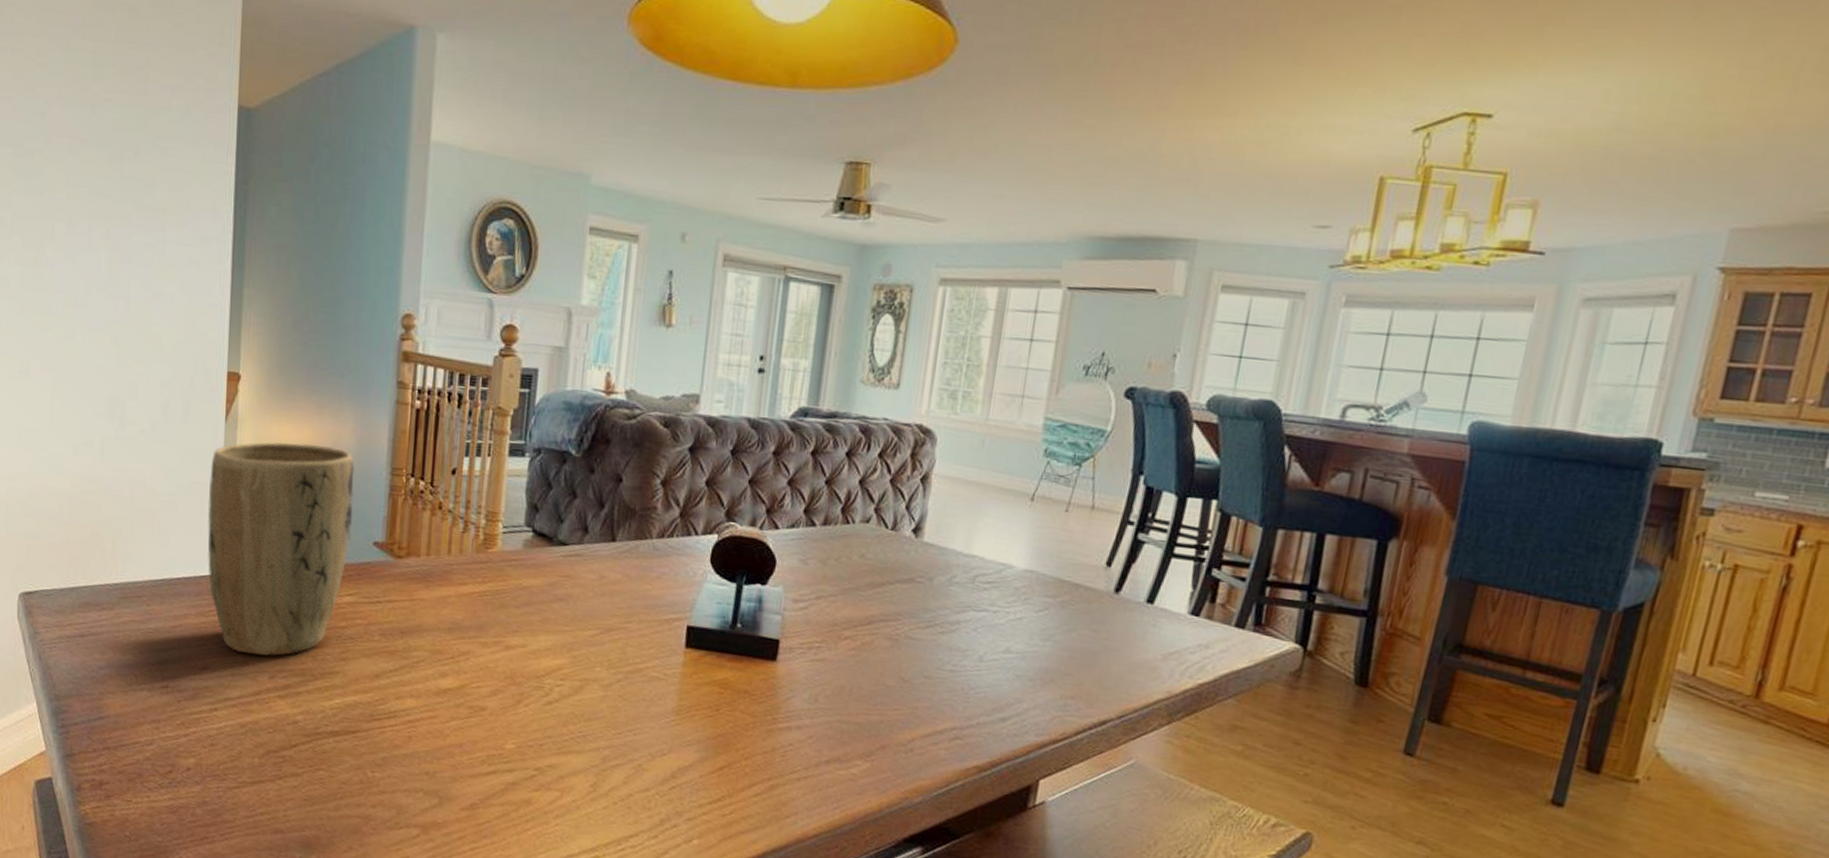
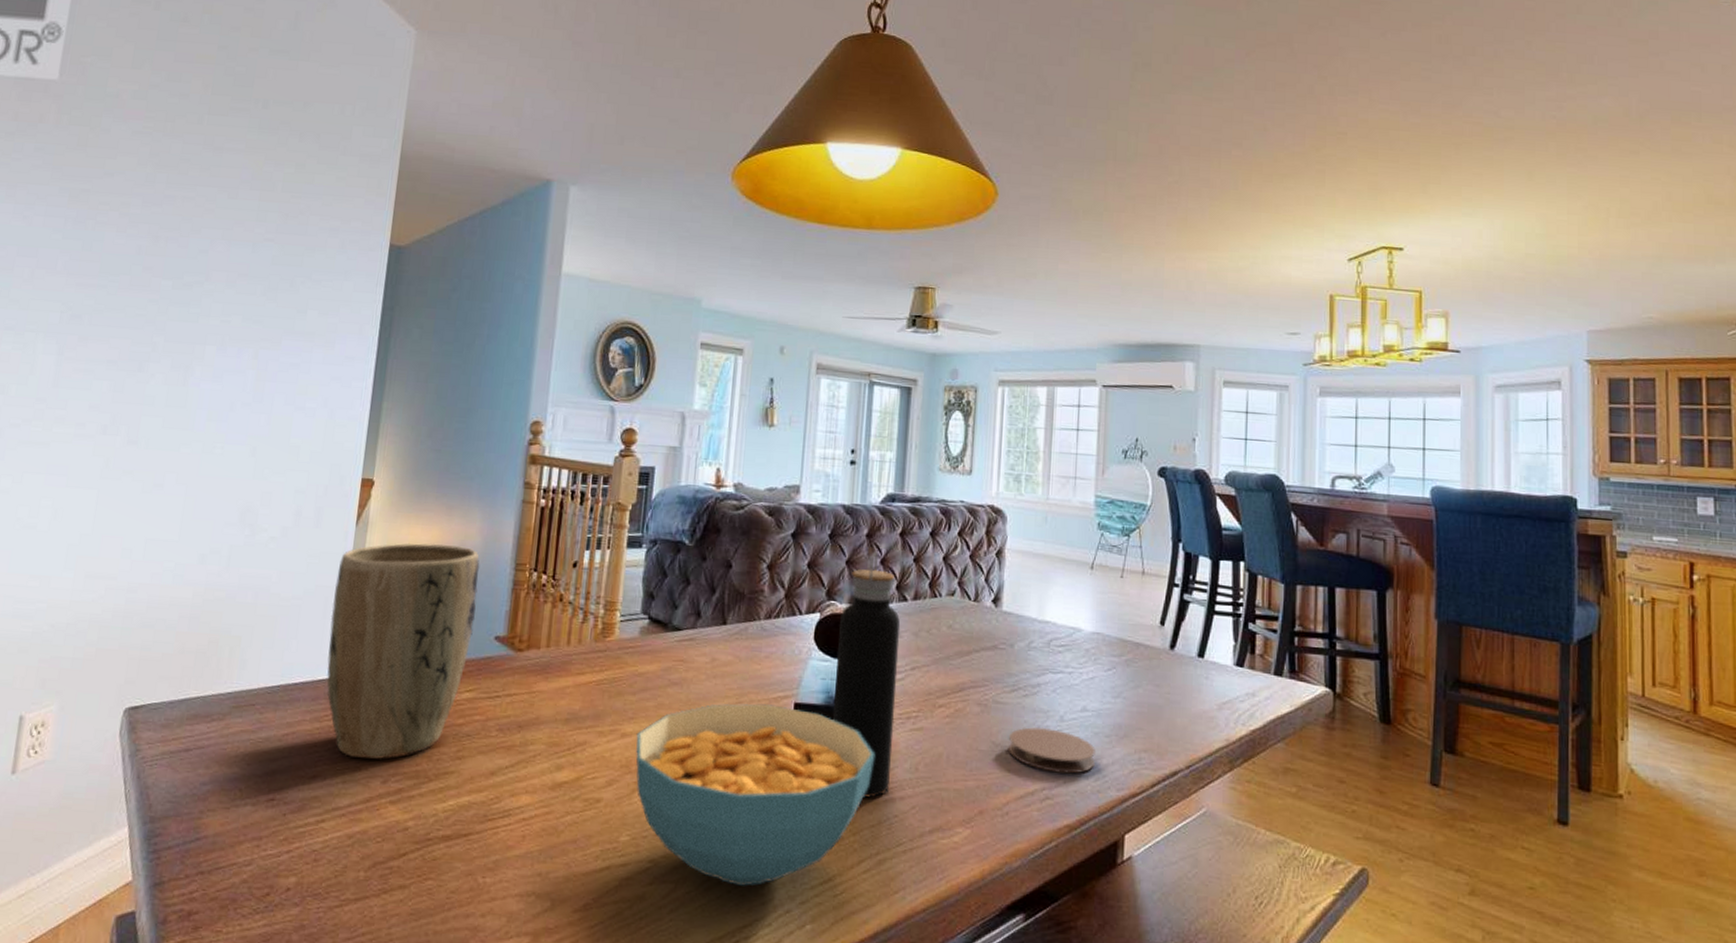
cereal bowl: none [520,622,772,800] -> present [635,704,875,886]
water bottle: none [728,470,807,725] -> present [833,551,901,798]
coaster: none [918,665,1016,716] -> present [1009,726,1095,774]

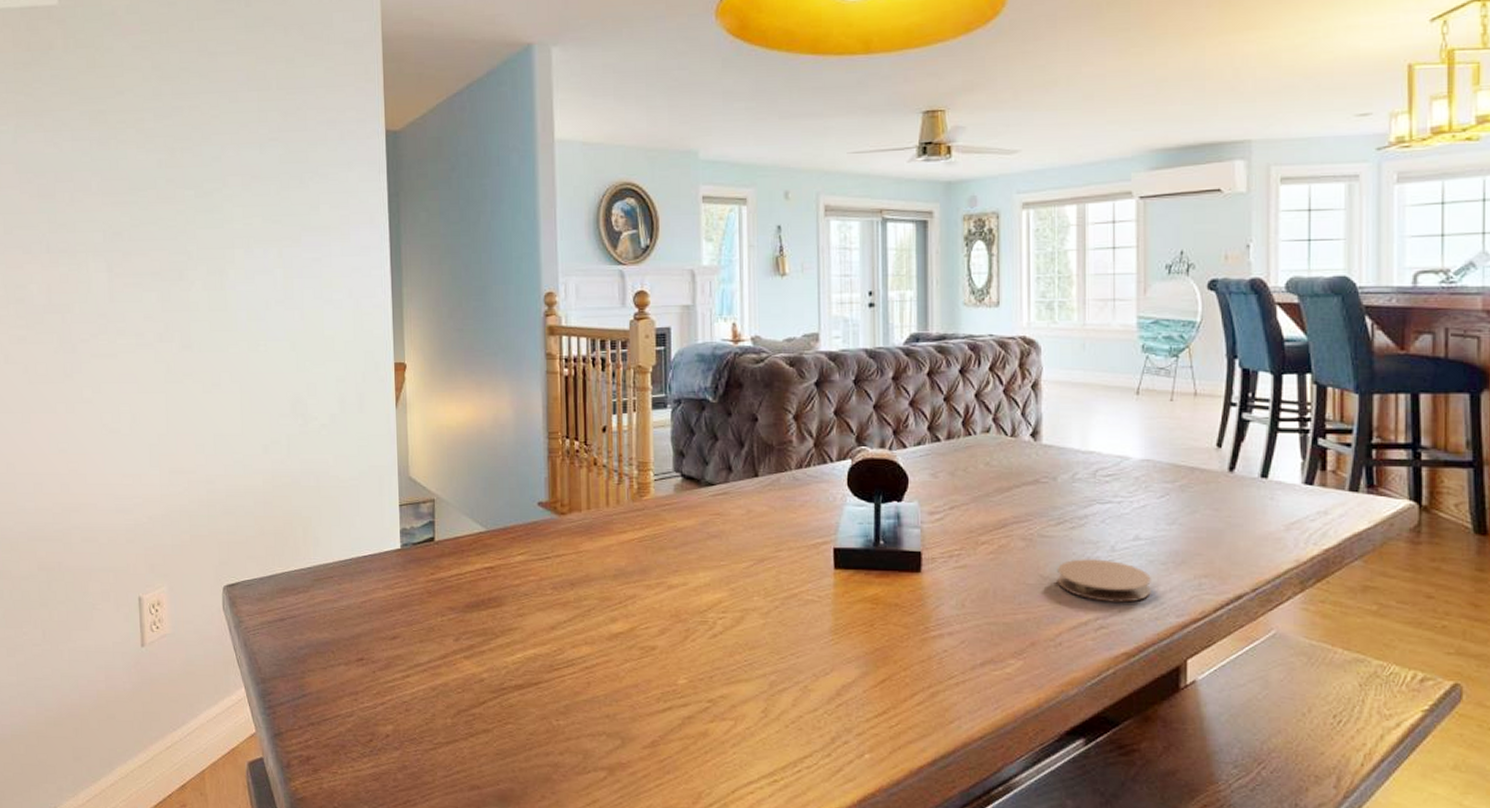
plant pot: present [327,542,480,760] -> none [386,419,518,621]
cereal bowl: present [635,704,875,886] -> none [682,551,920,721]
water bottle: present [833,551,901,798] -> none [873,393,937,635]

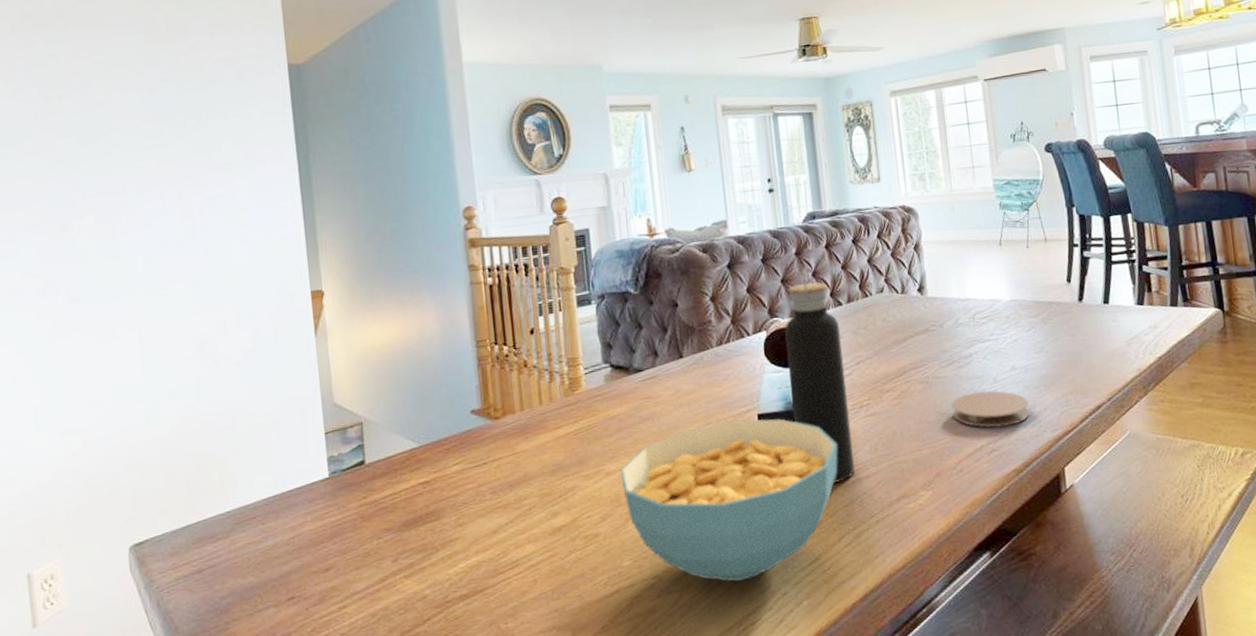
cereal bowl: none [682,551,920,721] -> present [620,418,838,582]
water bottle: none [873,393,937,635] -> present [785,266,855,483]

